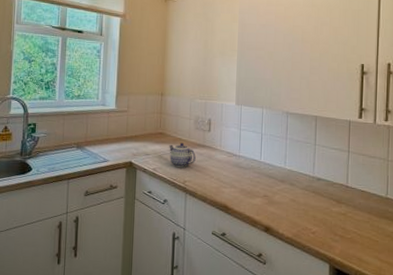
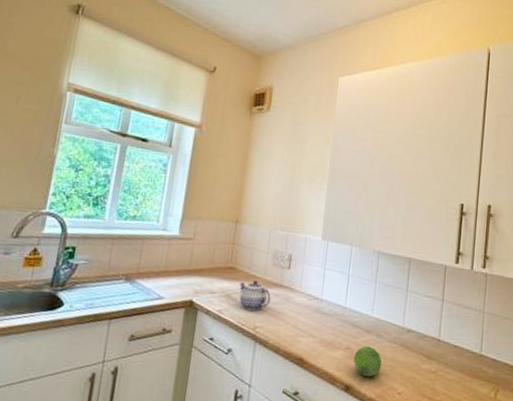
fruit: none [271,193,297,220] -> present [353,345,382,377]

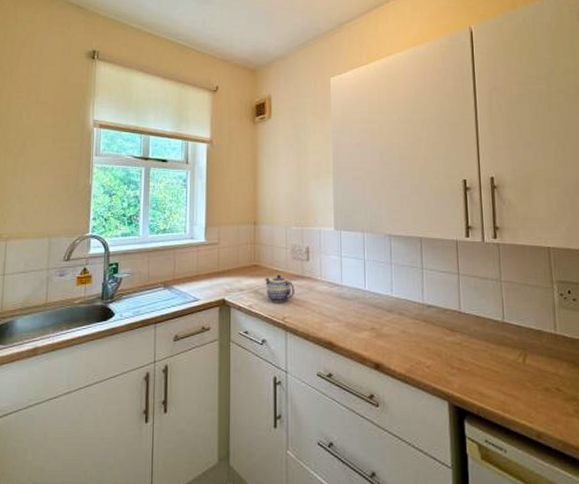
fruit: present [353,345,382,377] -> none [380,324,408,354]

